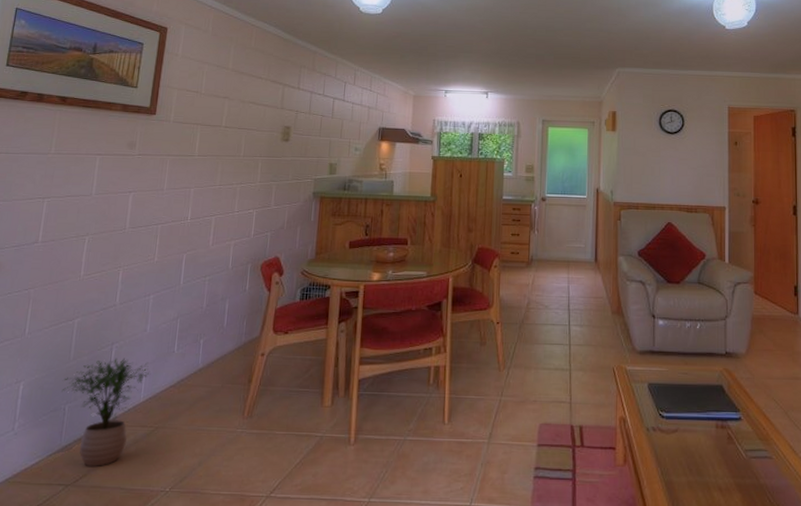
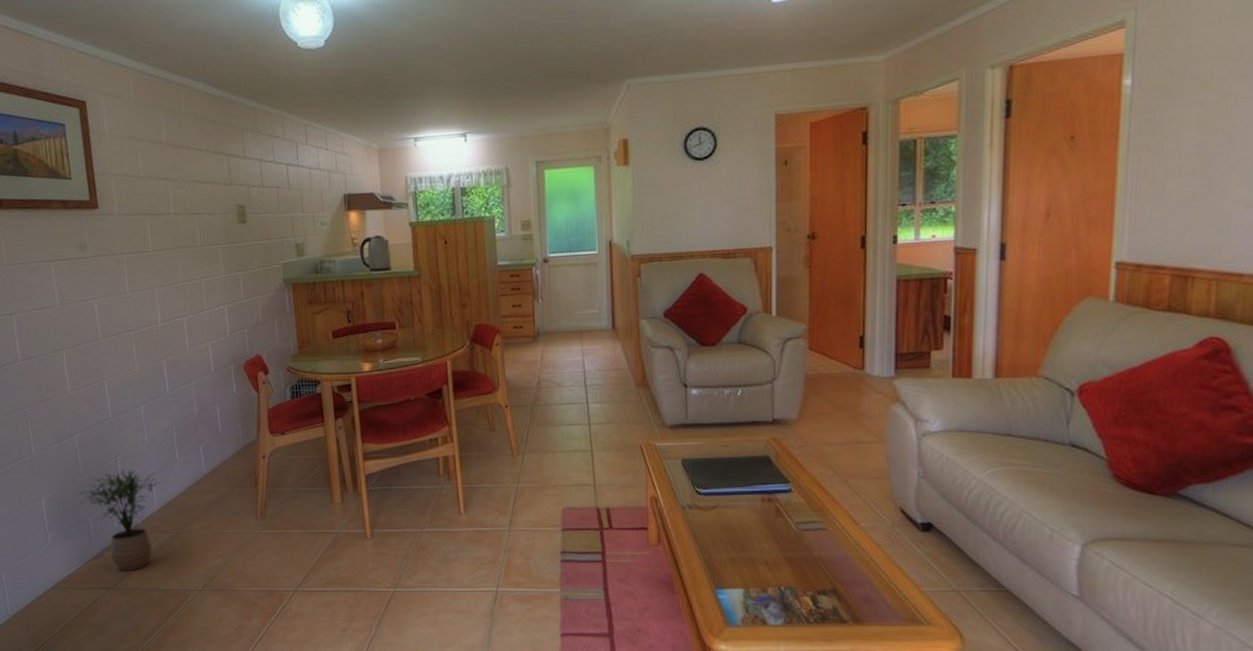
kettle: none [385,163,413,194] -> present [359,234,393,272]

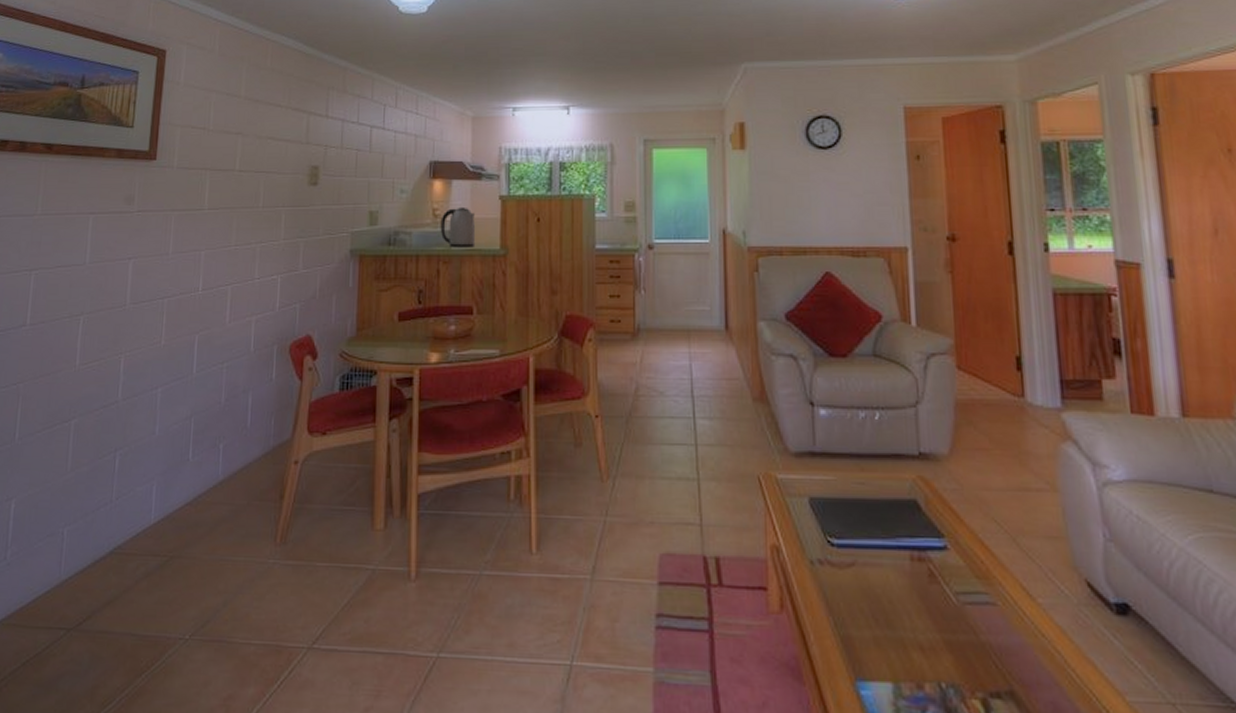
potted plant: present [79,469,158,571] -> none [59,468,160,606]

